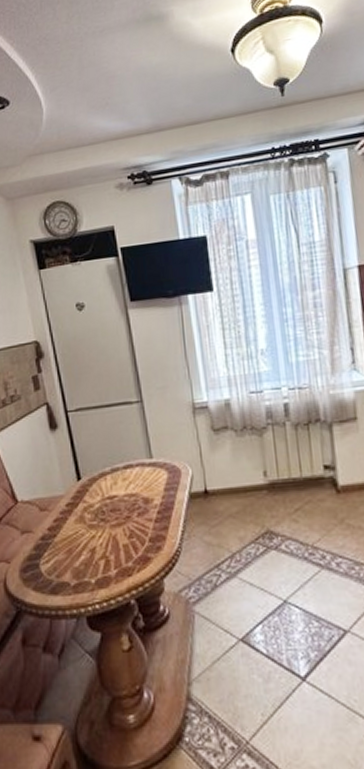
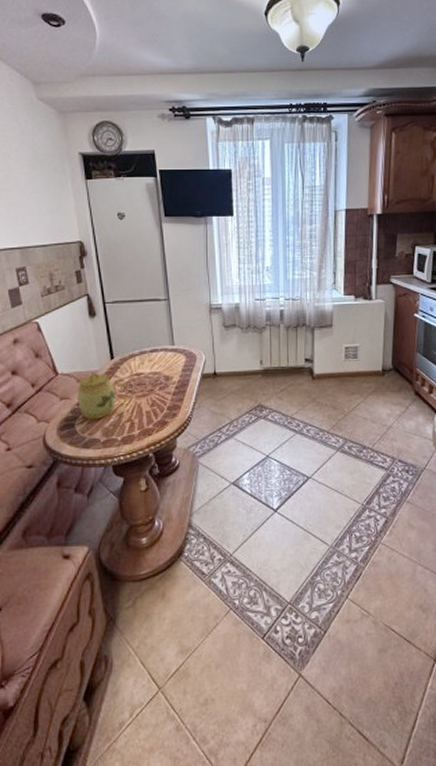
jar: none [40,497,86,558] -> present [78,371,115,420]

